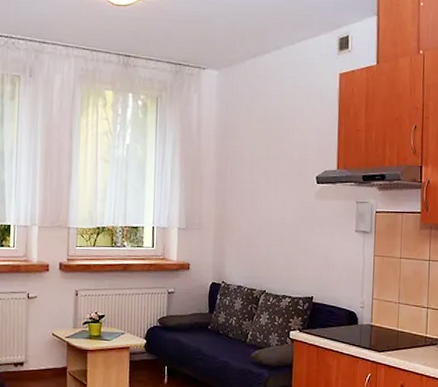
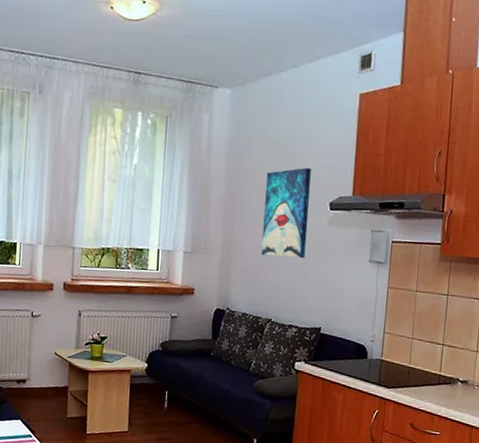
wall art: none [253,144,298,231] -> present [261,168,311,259]

